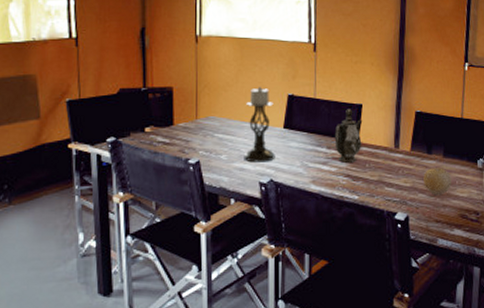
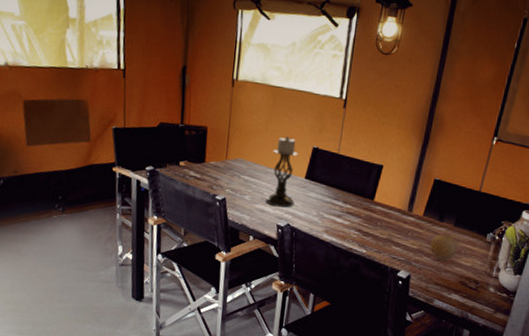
teapot: present [334,109,363,163] -> none [351,168,381,219]

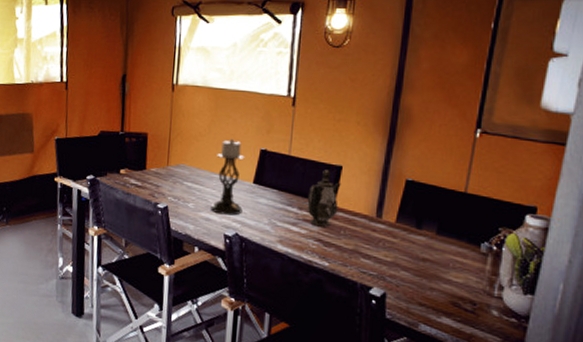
teapot: none [351,168,381,219] -> present [307,170,341,227]
fruit: present [430,235,458,261] -> none [408,244,444,277]

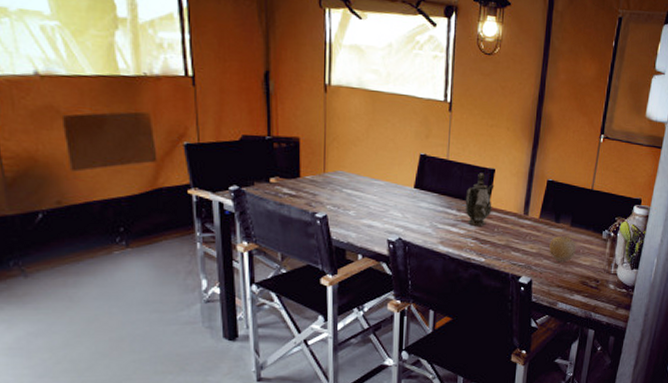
candle holder: present [210,138,245,216] -> none [372,143,405,221]
fruit: none [408,244,444,277] -> present [549,236,576,263]

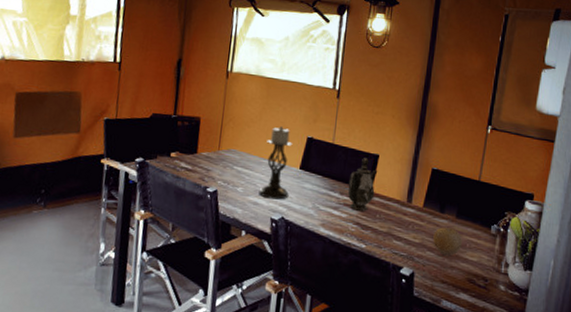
candle holder: none [372,143,405,221] -> present [258,125,293,200]

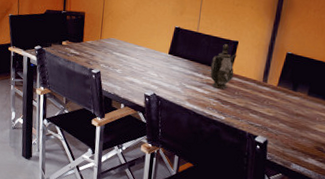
candle holder: present [258,125,293,200] -> none [134,17,163,80]
fruit: present [433,227,462,256] -> none [285,103,312,128]

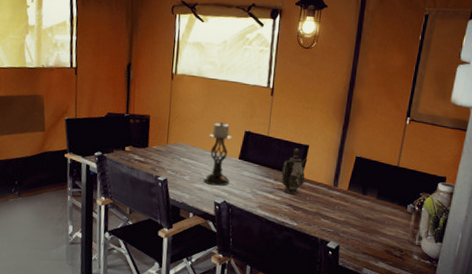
candle holder: none [134,17,163,80] -> present [203,121,232,186]

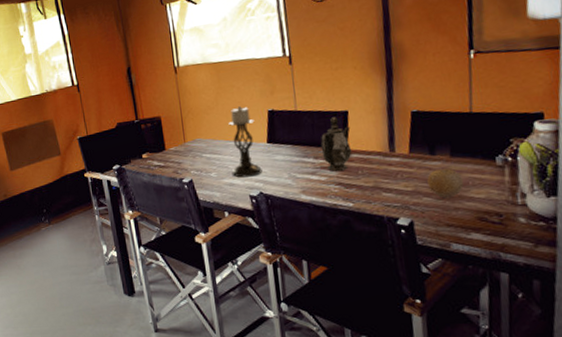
fruit: none [356,207,382,232] -> present [427,168,464,199]

